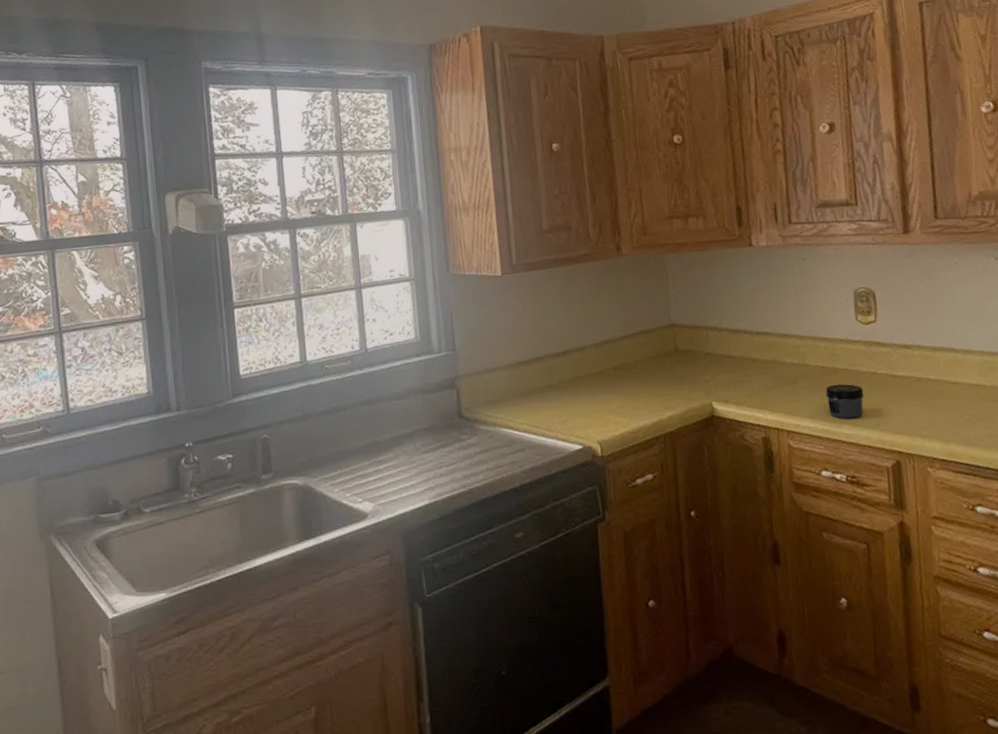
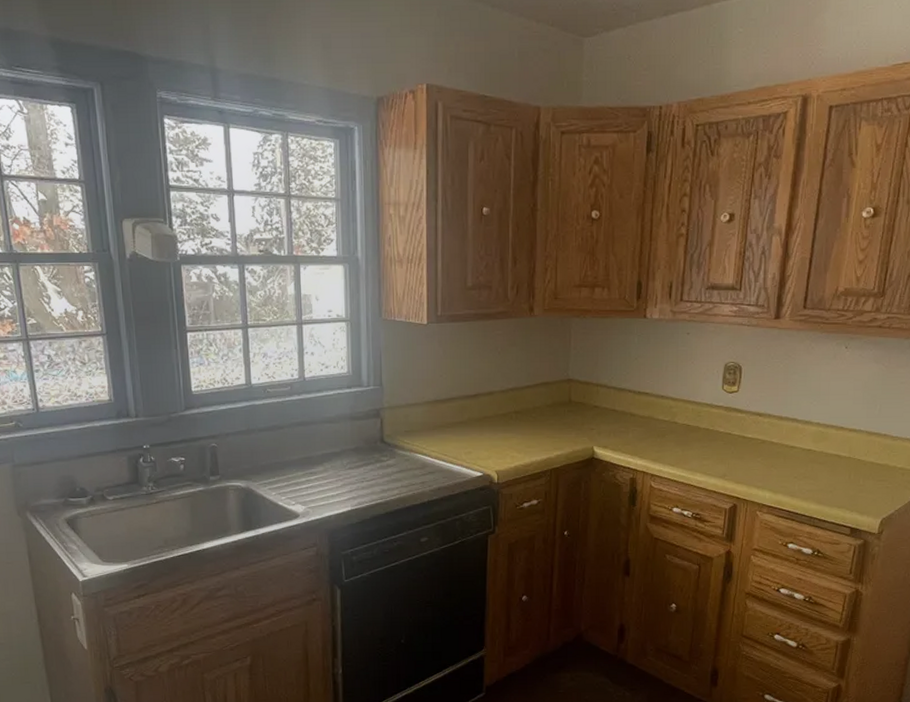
jar: present [825,383,864,419] -> none [686,440,718,469]

